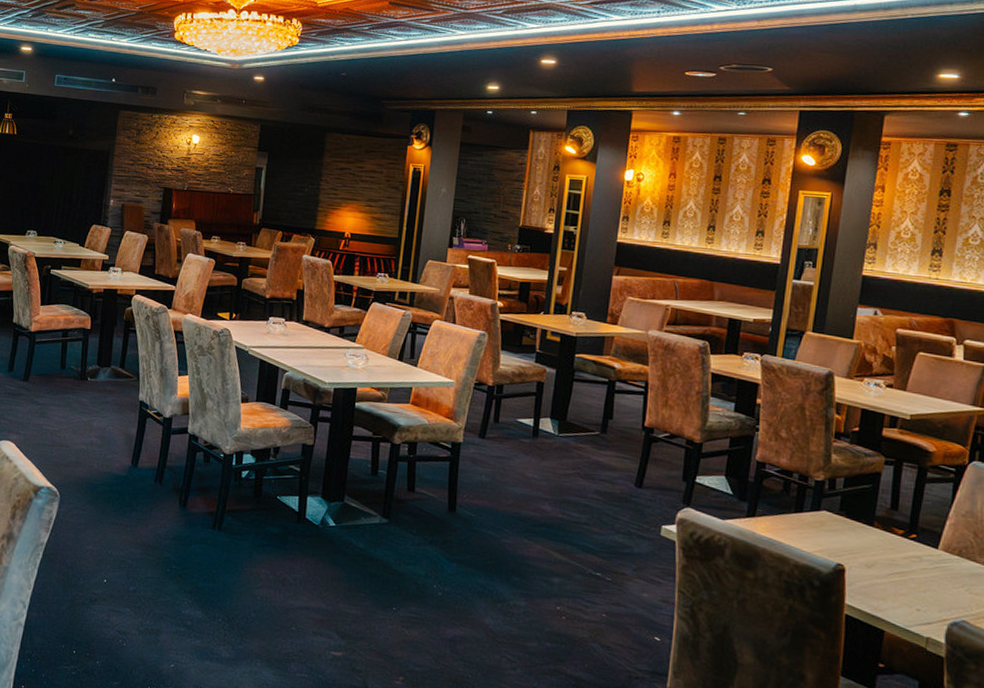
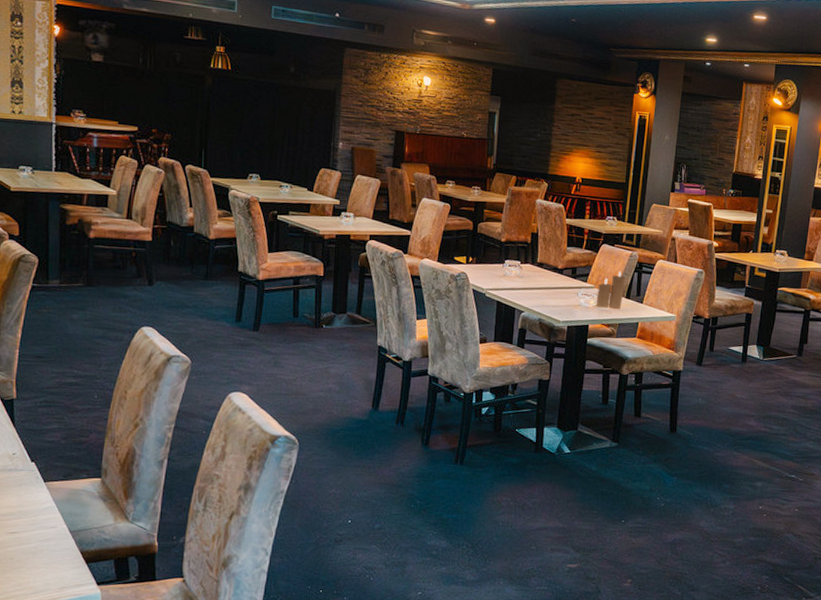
candle: none [365,331,397,373] -> present [596,271,625,310]

